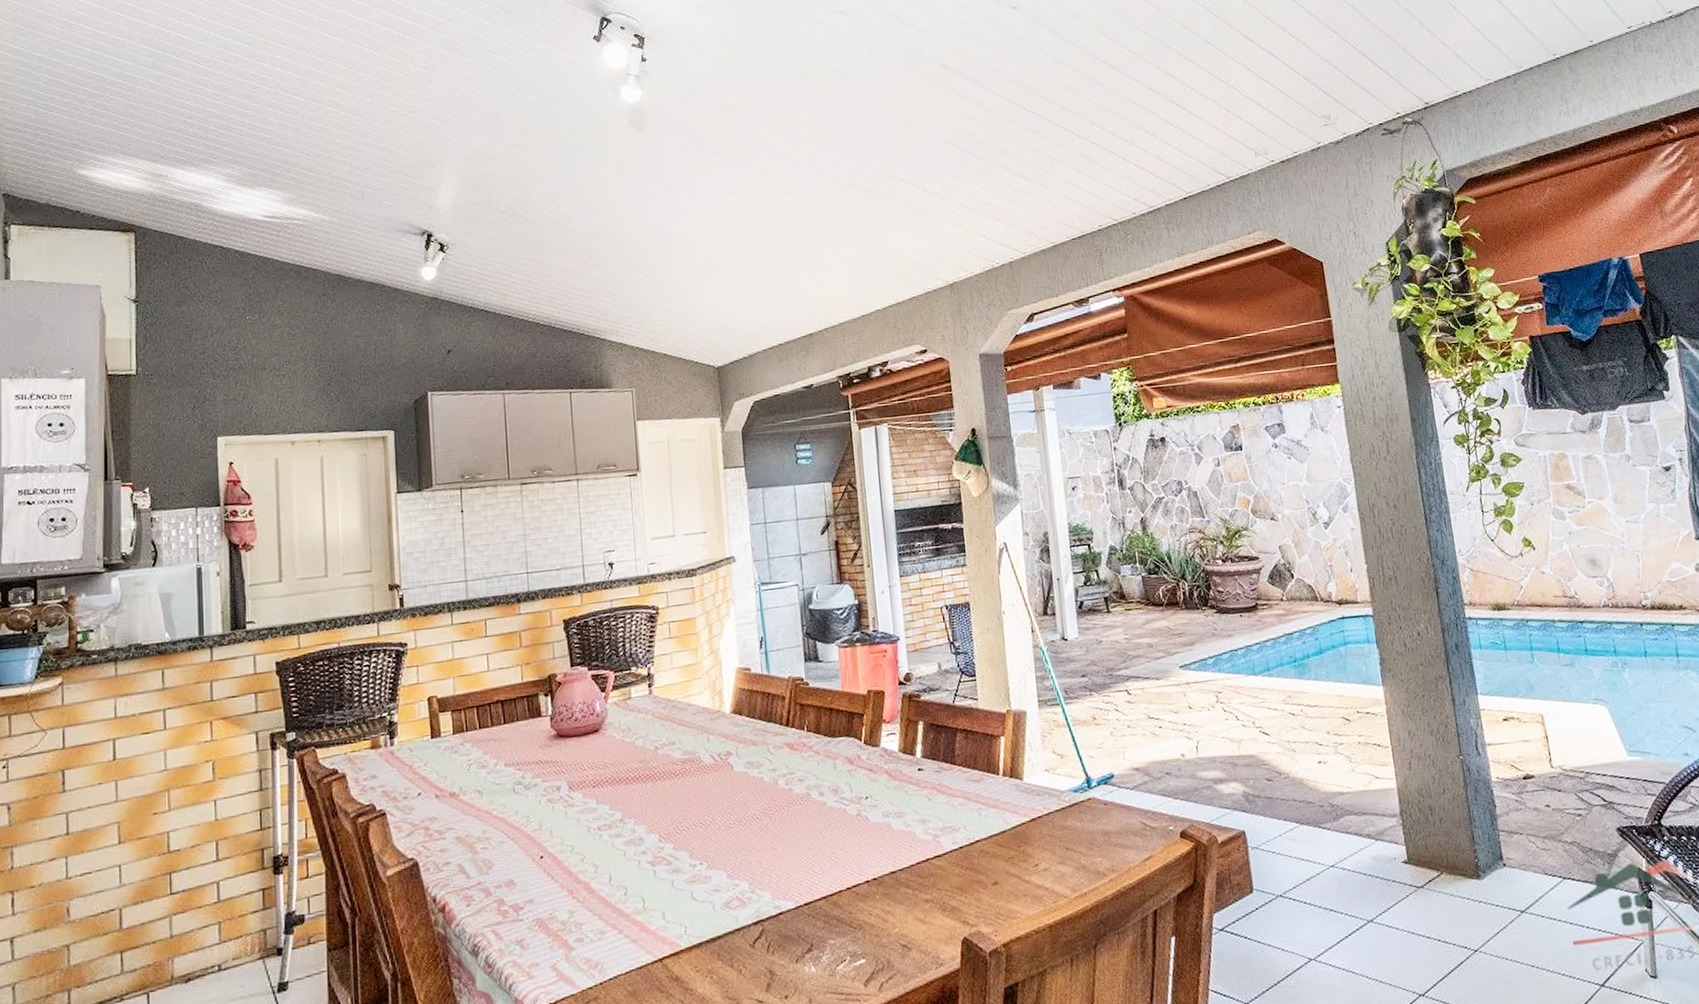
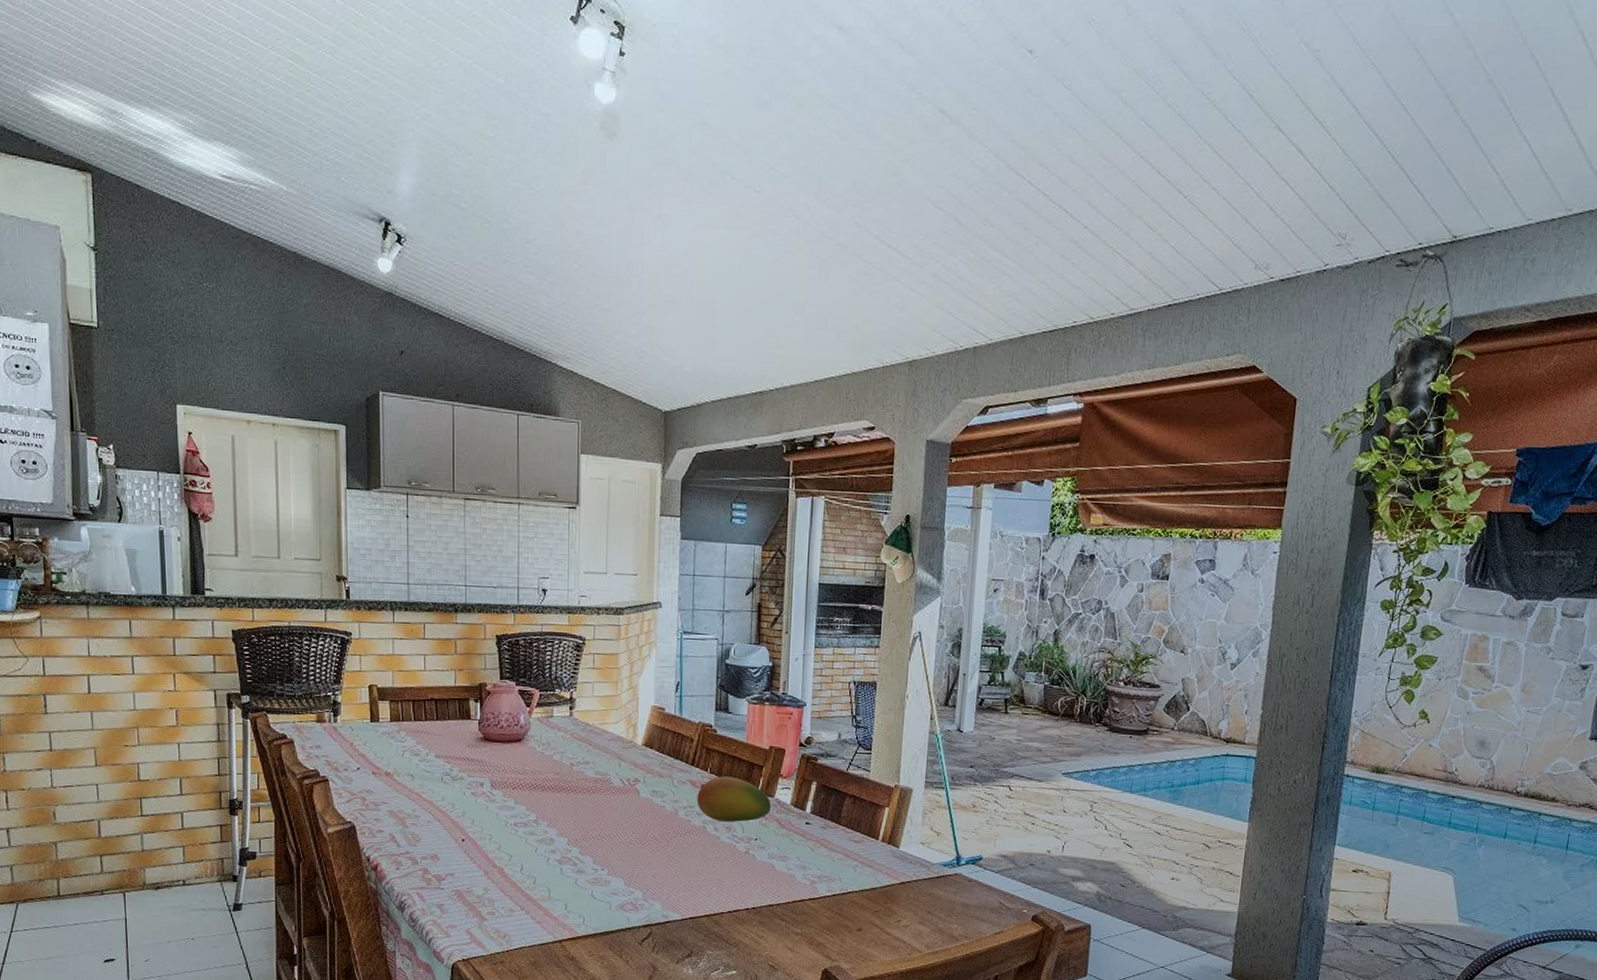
fruit: none [796,731,879,785] -> present [697,776,771,822]

